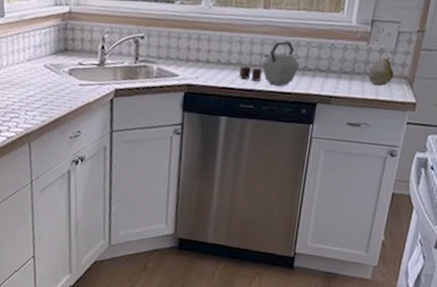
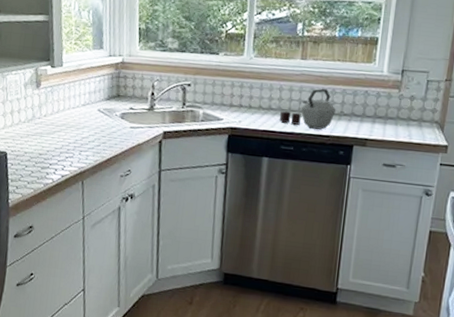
fruit: present [368,57,394,86] -> none [401,103,425,130]

